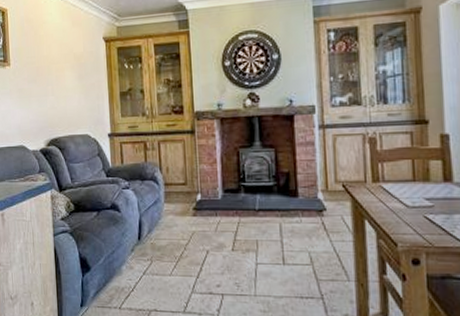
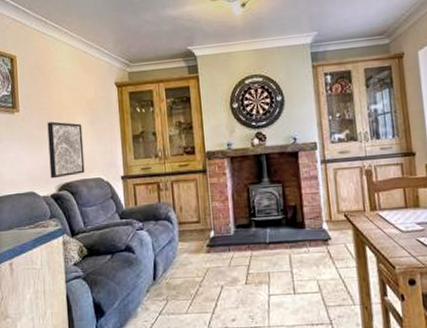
wall art: none [36,76,73,134] -> present [47,121,85,179]

